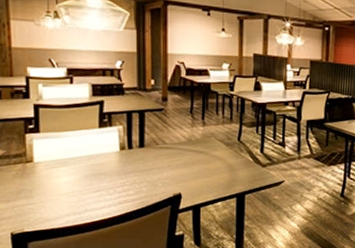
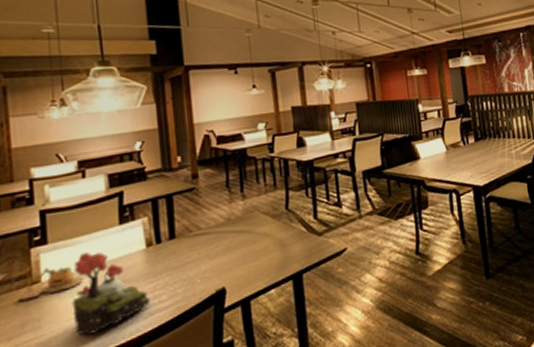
decorative pumpkin: none [15,152,68,174] -> present [18,266,84,301]
plant: none [57,145,120,211] -> present [72,252,151,336]

